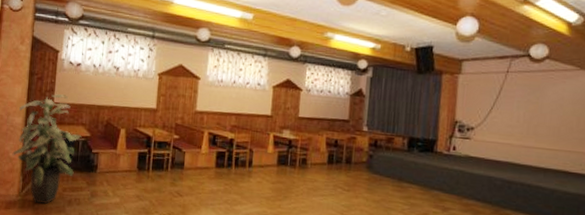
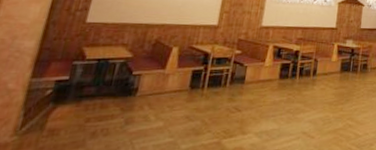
indoor plant: present [12,94,82,204] -> none [12,13,121,140]

